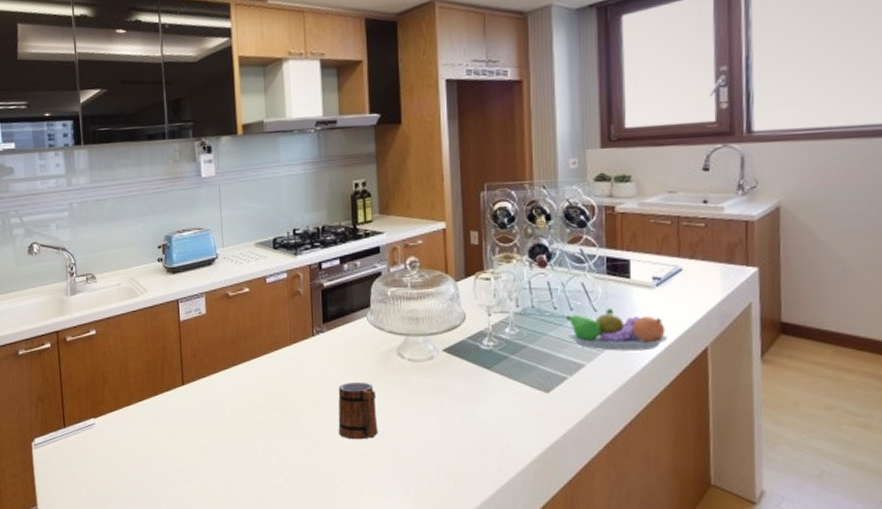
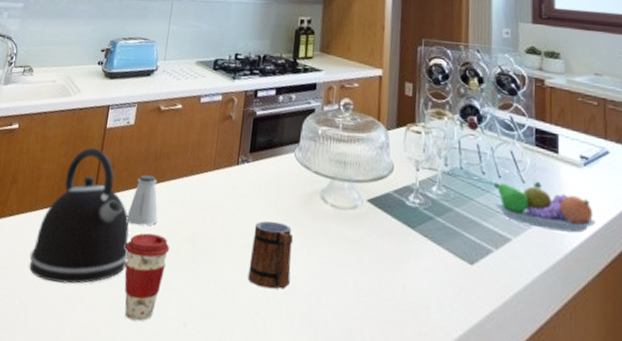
kettle: none [136,341,226,461] -> present [29,147,129,284]
saltshaker: none [217,358,246,403] -> present [126,174,158,226]
coffee cup: none [221,408,263,482] -> present [124,232,170,322]

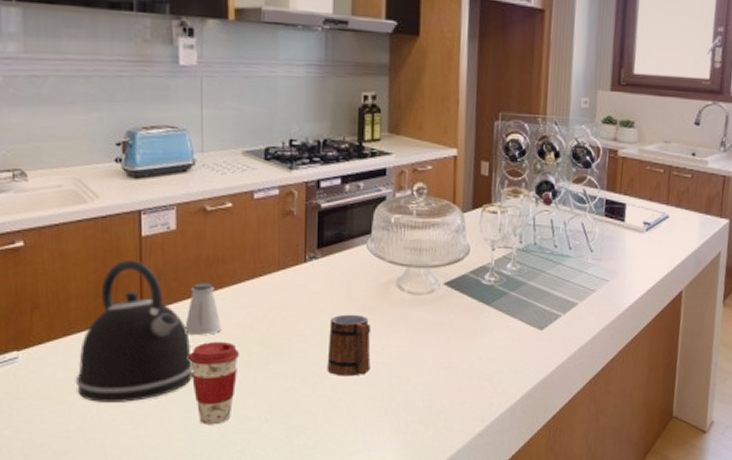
fruit bowl: present [494,181,597,234] -> none [565,249,652,292]

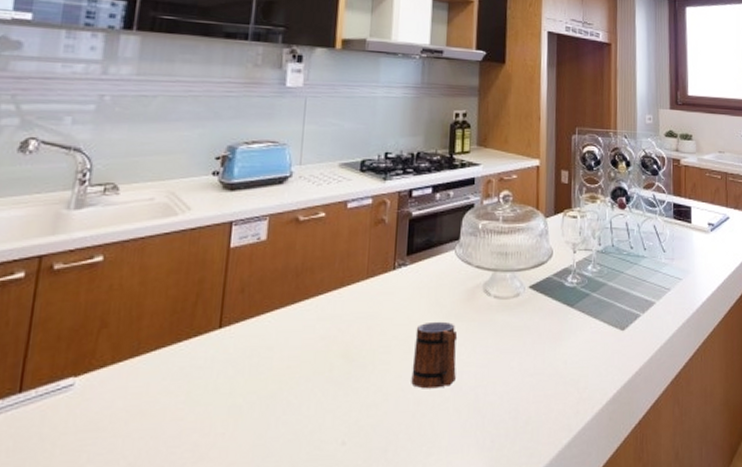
kettle: present [75,259,193,402] -> none [135,272,270,433]
saltshaker: present [185,283,221,335] -> none [264,294,304,350]
coffee cup: present [188,341,240,425] -> none [265,355,321,453]

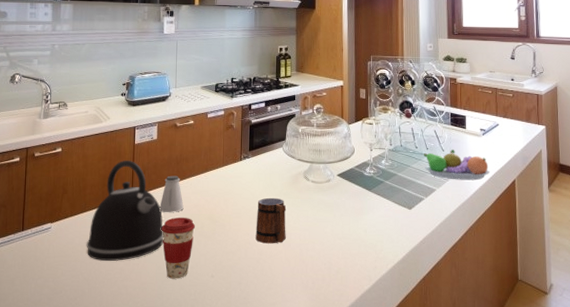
kettle: none [135,272,270,433] -> present [86,160,164,261]
saltshaker: none [264,294,304,350] -> present [159,175,184,212]
coffee cup: none [265,355,321,453] -> present [161,217,196,279]
fruit bowl: none [641,249,720,289] -> present [424,149,491,181]

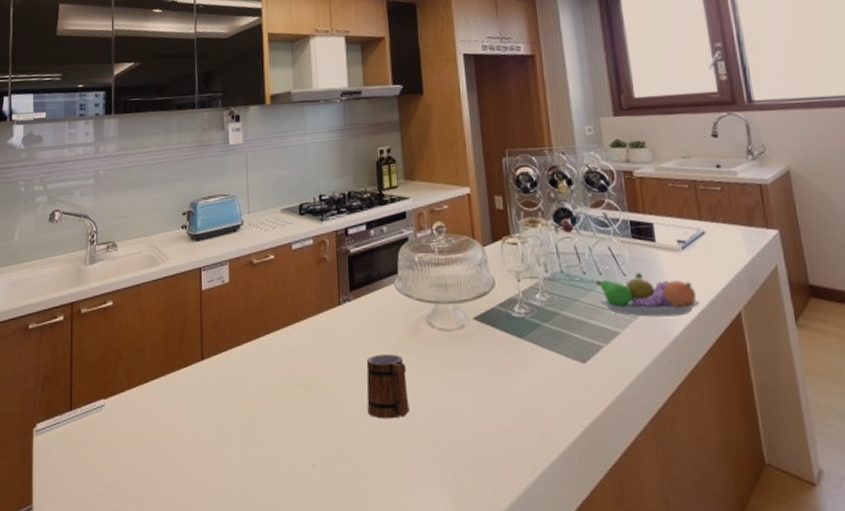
kettle: present [86,160,164,261] -> none [148,311,246,447]
saltshaker: present [159,175,184,212] -> none [238,329,269,379]
coffee cup: present [161,217,196,279] -> none [242,385,287,471]

